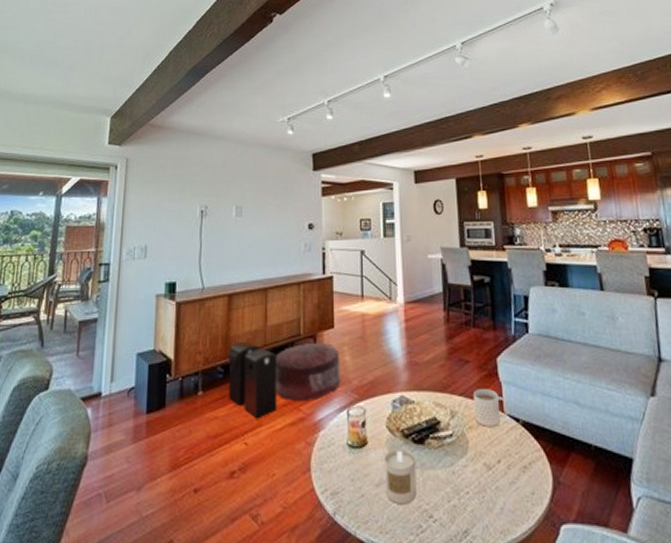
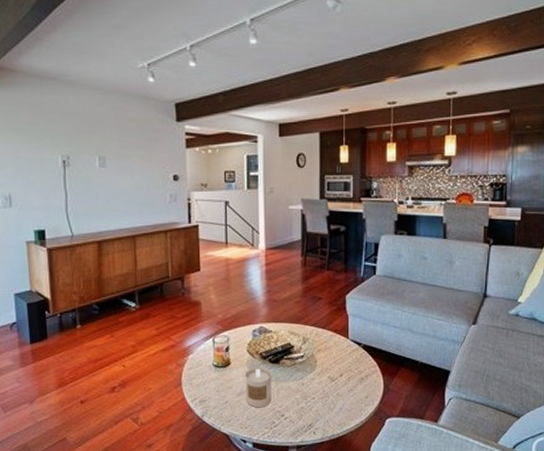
speaker: present [228,342,278,418] -> none [102,283,150,346]
pouf: present [275,342,341,401] -> none [146,283,207,332]
mug: present [472,389,509,427] -> none [323,320,352,350]

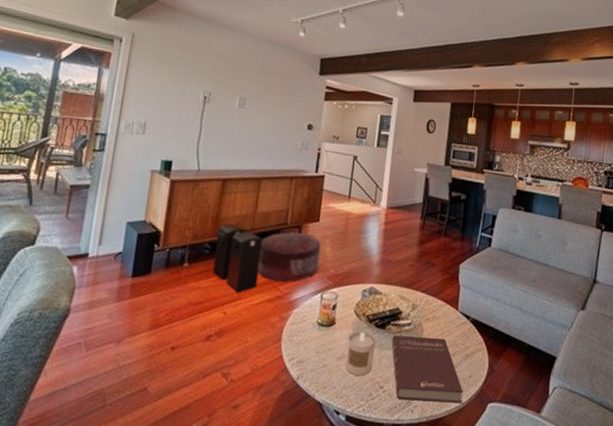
speaker: none [102,283,150,346] -> present [213,224,262,292]
pouf: none [146,283,207,332] -> present [258,231,321,282]
book: none [287,365,361,424] -> present [391,334,463,404]

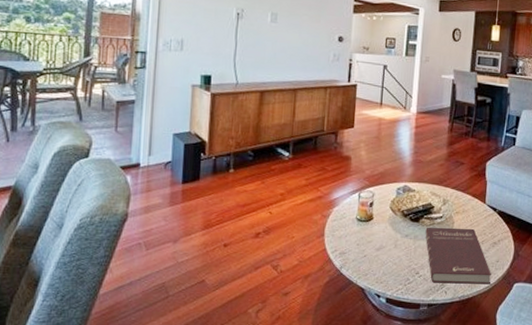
speaker: present [213,224,262,292] -> none [257,132,302,194]
pouf: present [258,231,321,282] -> none [299,137,357,183]
candle: present [345,330,376,376] -> none [384,224,411,264]

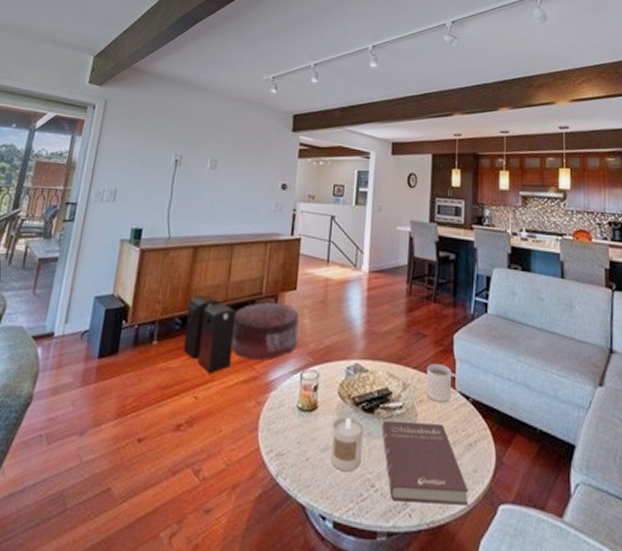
speaker: none [257,132,302,194] -> present [183,295,236,373]
pouf: none [299,137,357,183] -> present [231,301,299,360]
candle: none [384,224,411,264] -> present [331,415,364,472]
mug: none [462,185,489,213] -> present [426,364,460,402]

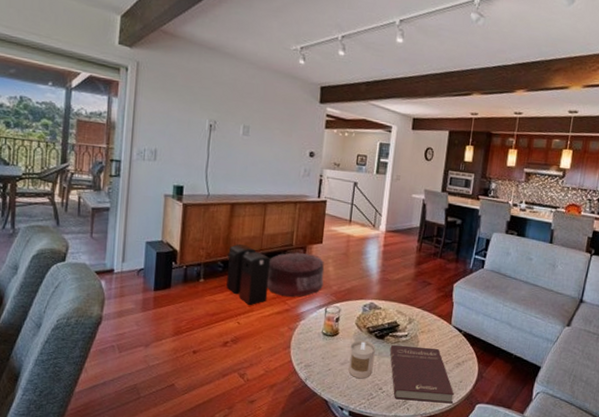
mug: present [426,364,460,402] -> none [428,305,456,333]

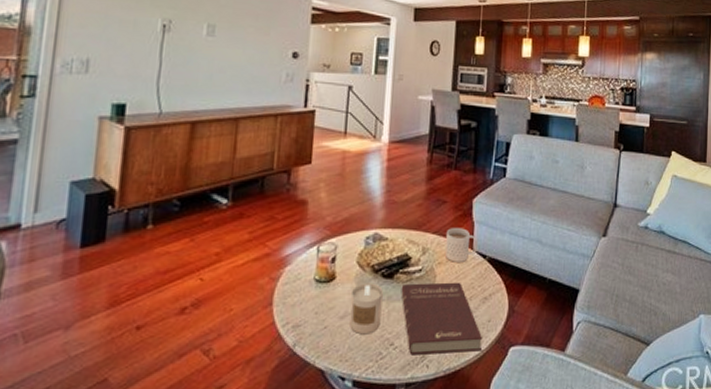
speaker: present [226,244,270,305] -> none [184,174,244,253]
pouf: present [267,252,325,297] -> none [240,177,315,236]
mug: none [428,305,456,333] -> present [445,228,478,262]

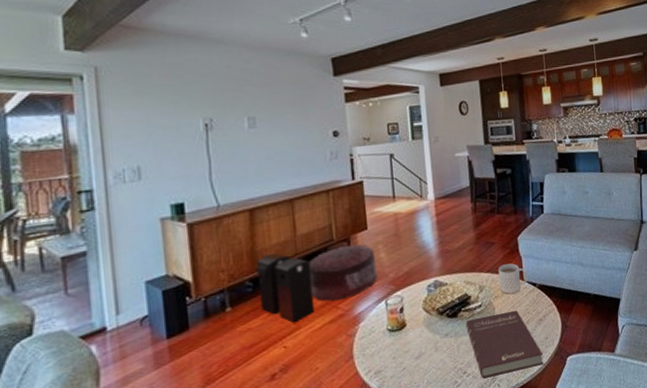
speaker: none [184,174,244,253] -> present [256,253,315,323]
pouf: none [240,177,315,236] -> present [308,244,378,301]
candle: present [350,283,383,335] -> none [421,323,453,370]

